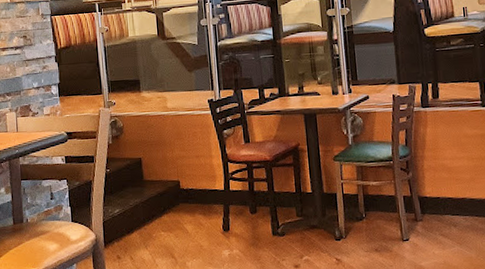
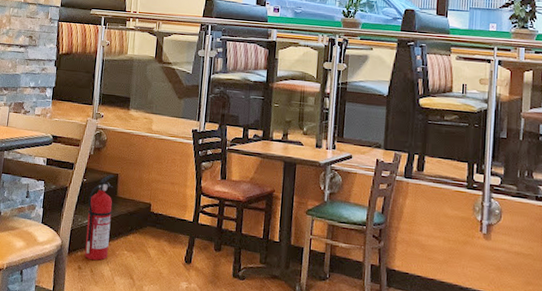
fire extinguisher: none [115,159,145,248] -> present [84,174,115,261]

